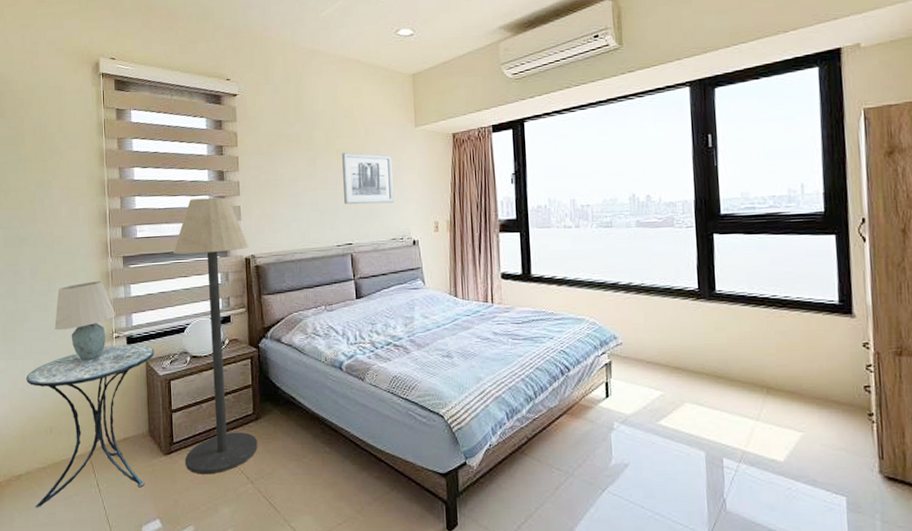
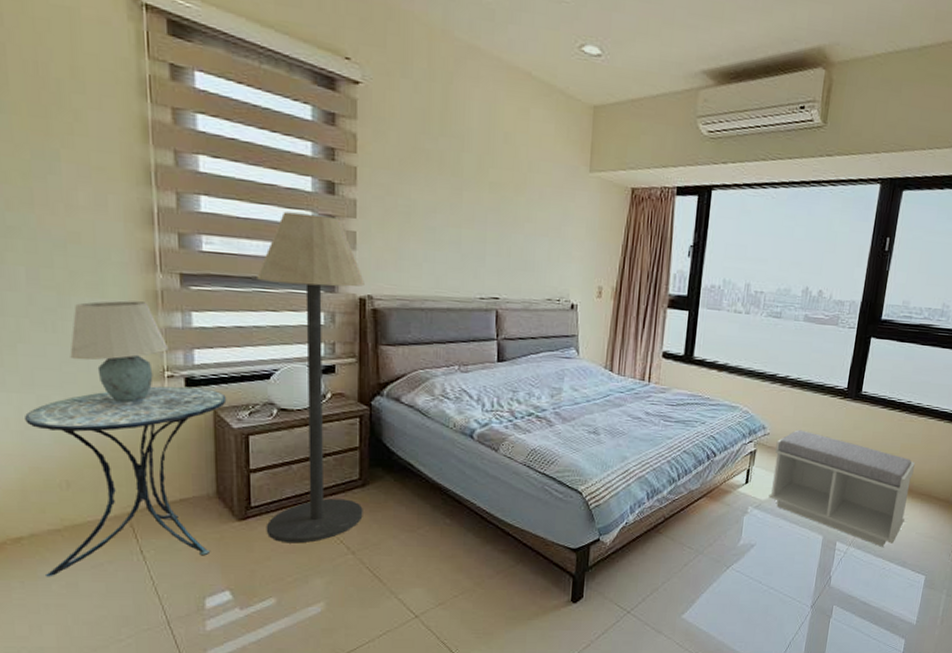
wall art: present [342,152,395,204] -> none [494,187,558,258]
bench: none [631,336,802,462] -> present [768,429,915,547]

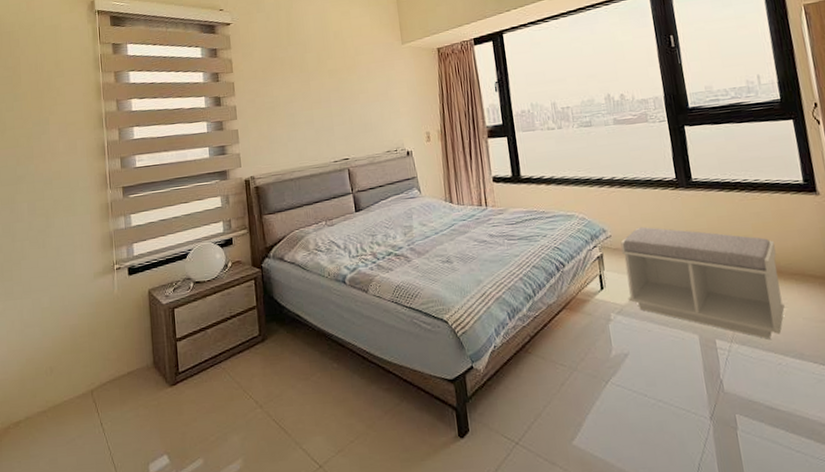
side table: present [25,386,227,577] -> none [25,273,157,456]
table lamp: present [70,300,169,403] -> none [53,213,117,296]
floor lamp: present [257,211,364,544] -> none [173,122,266,404]

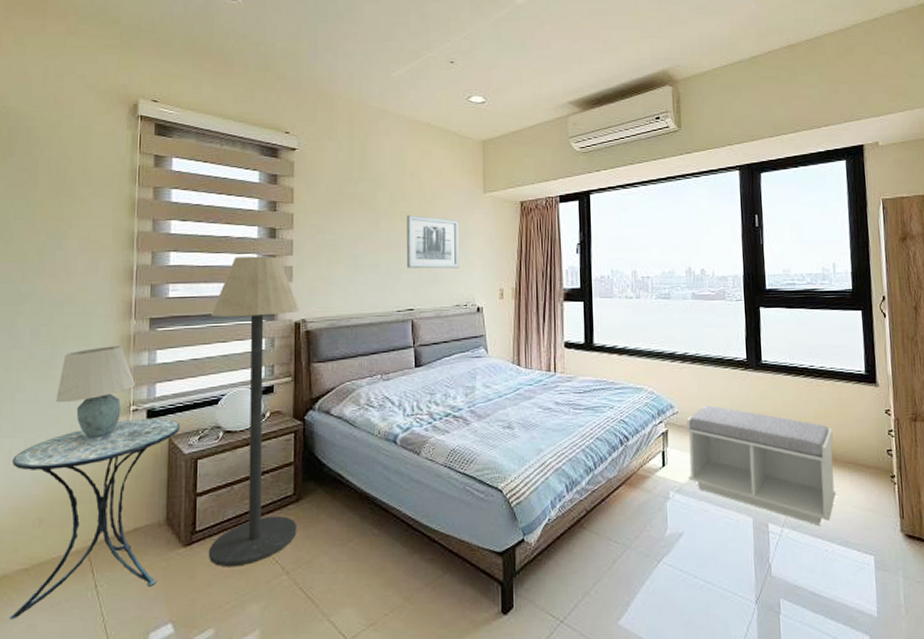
side table: none [25,273,157,456] -> present [10,418,181,620]
table lamp: none [53,213,117,296] -> present [55,346,136,438]
floor lamp: none [173,122,266,404] -> present [208,256,299,567]
wall art: none [334,72,387,121] -> present [407,215,460,269]

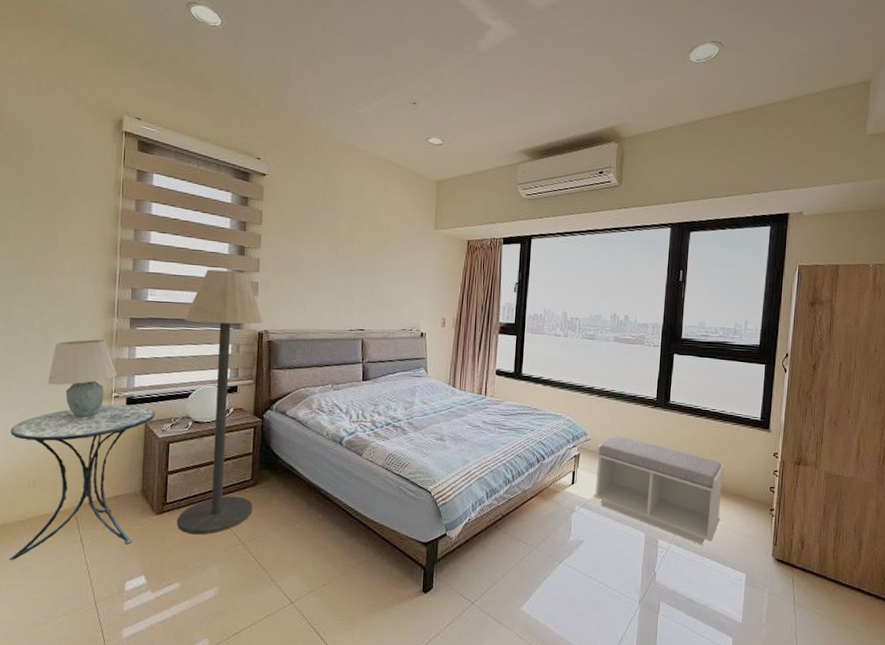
wall art: present [407,215,460,269] -> none [361,244,411,296]

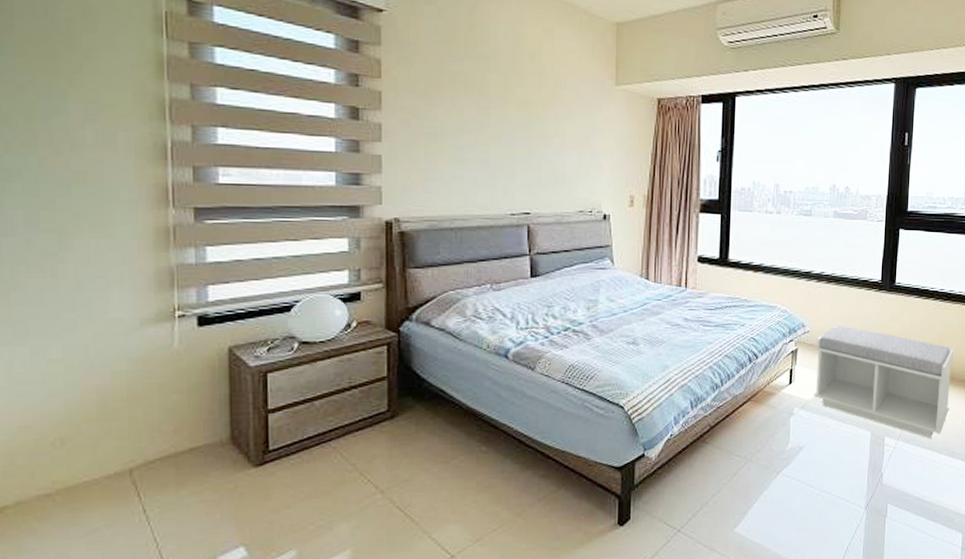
side table: present [9,404,156,561] -> none [16,325,243,550]
table lamp: present [47,339,117,418] -> none [70,239,181,347]
floor lamp: present [176,269,263,535] -> none [277,139,392,488]

